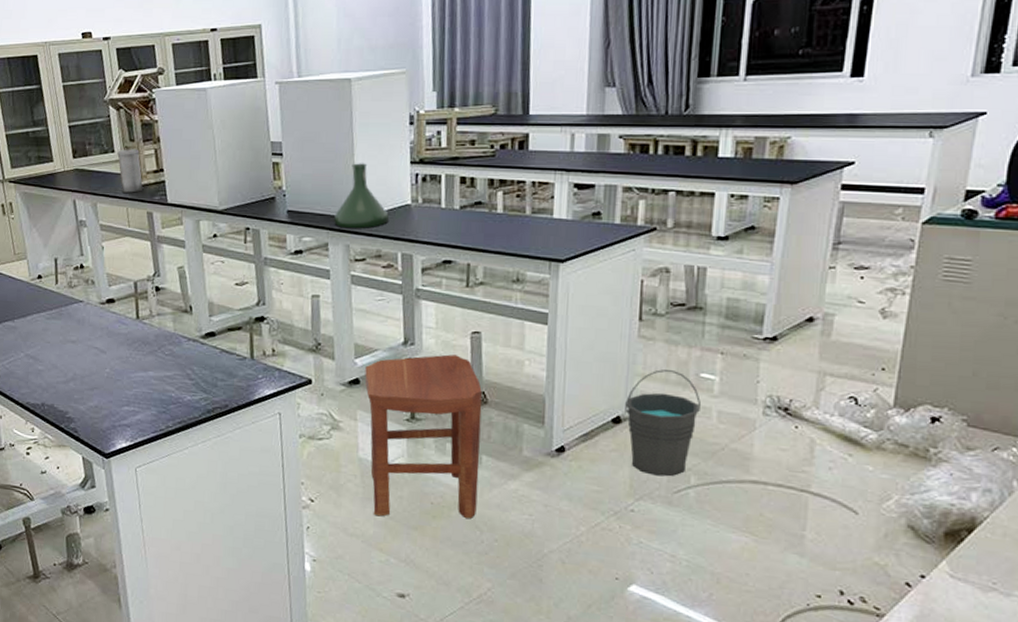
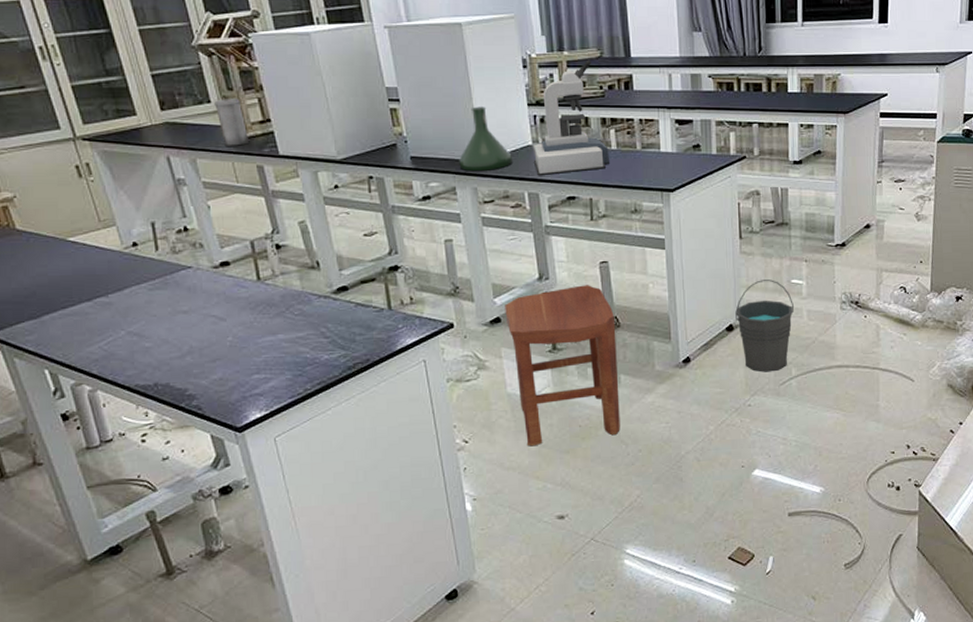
microscope: none [410,116,494,236] -> present [533,59,609,175]

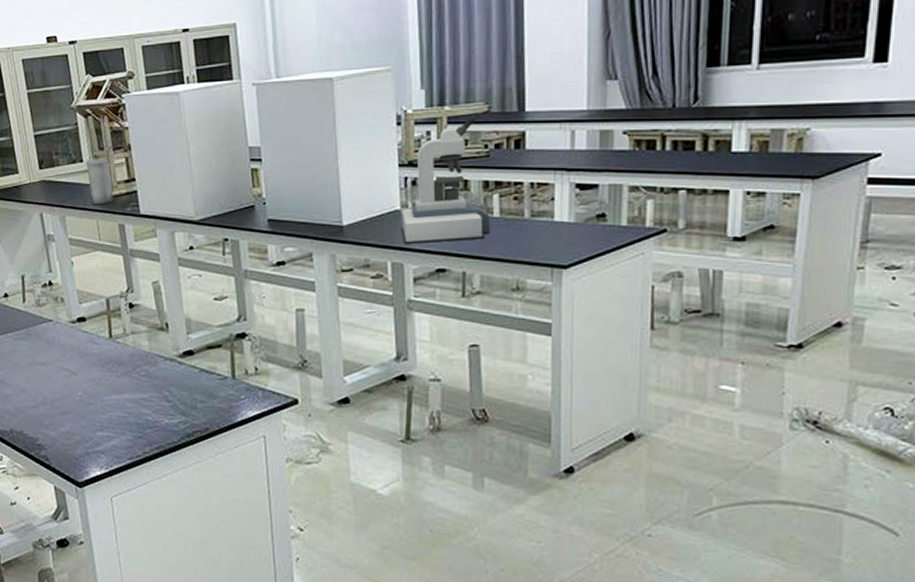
flask: present [459,107,512,172] -> none [318,167,377,238]
stool: present [505,285,620,447] -> none [355,370,483,548]
bucket: present [735,279,794,372] -> none [638,382,721,498]

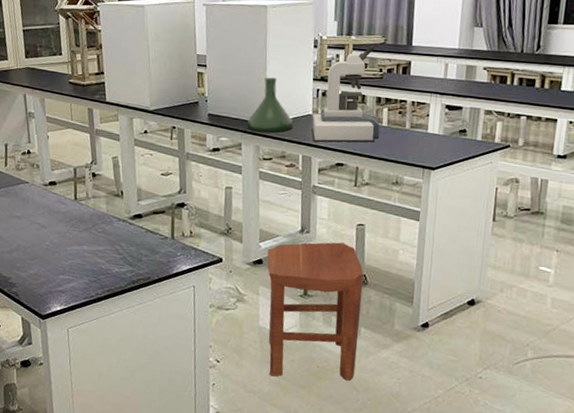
canister: present [86,158,115,206] -> none [64,53,86,92]
flask: none [318,167,377,238] -> present [247,77,293,133]
stool: none [355,370,483,548] -> present [267,242,364,381]

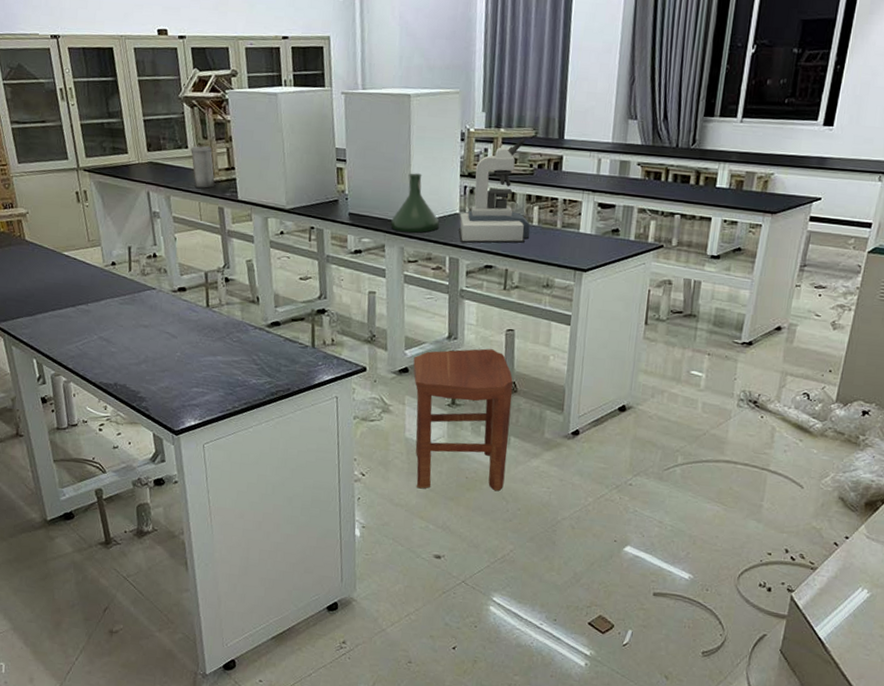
canister: none [64,53,86,92] -> present [191,146,215,190]

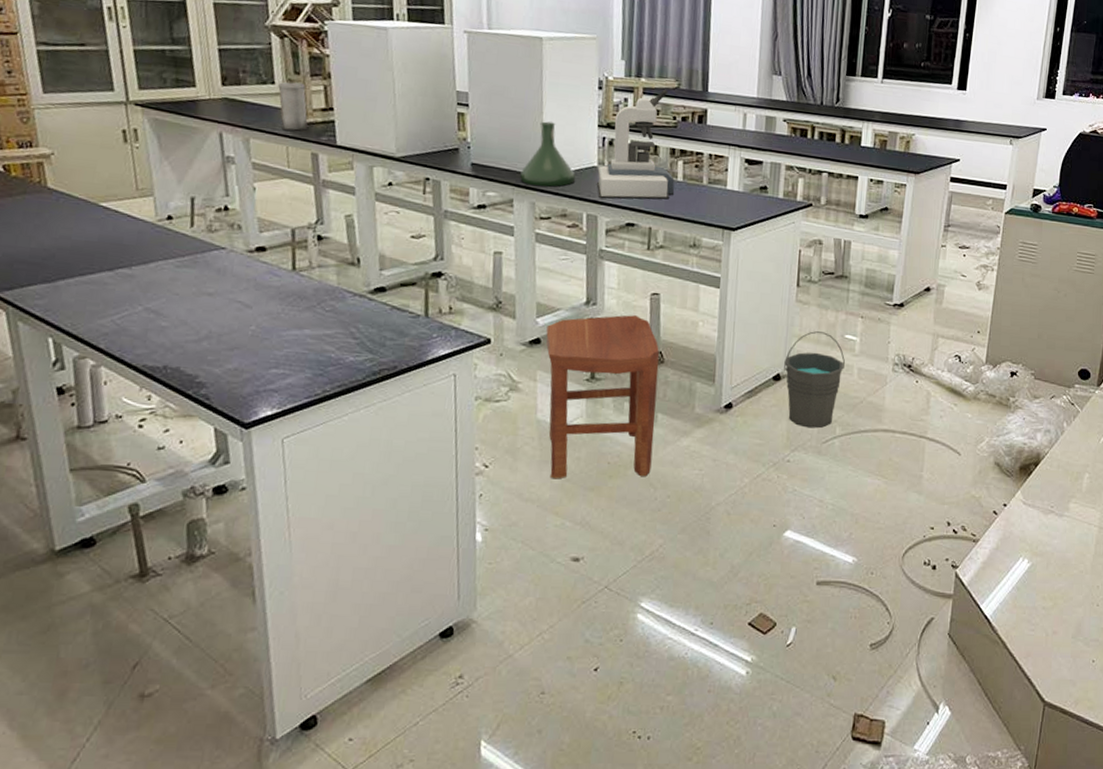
bucket: none [629,366,690,456] -> present [784,331,845,428]

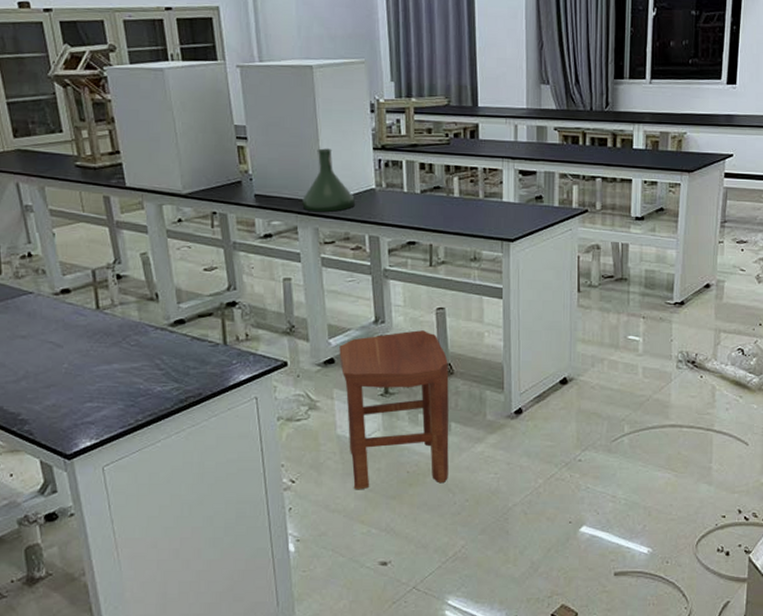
canister: present [278,82,308,132] -> none [66,129,98,177]
microscope: present [596,89,675,200] -> none [375,107,451,219]
bucket: present [784,331,845,428] -> none [570,334,629,428]

